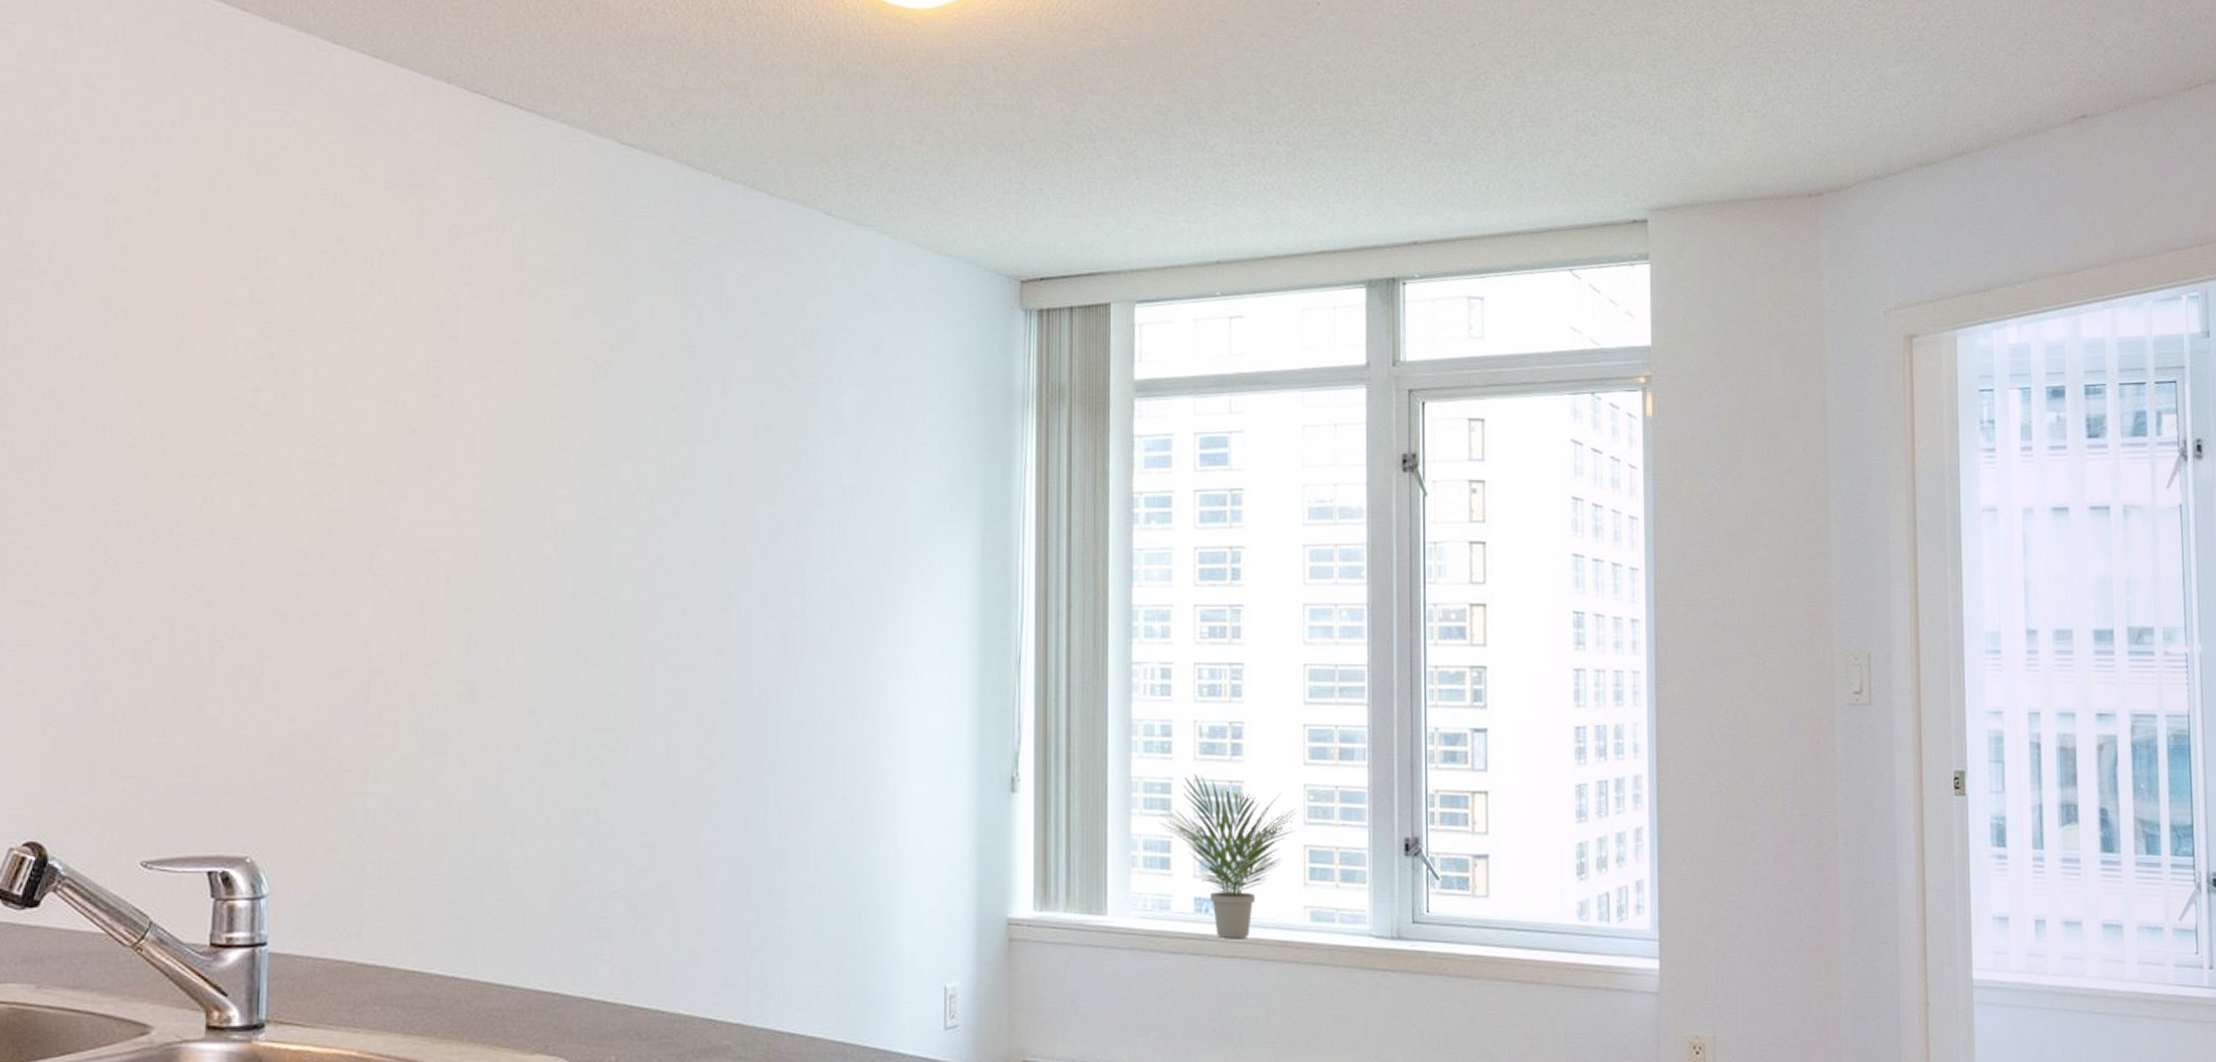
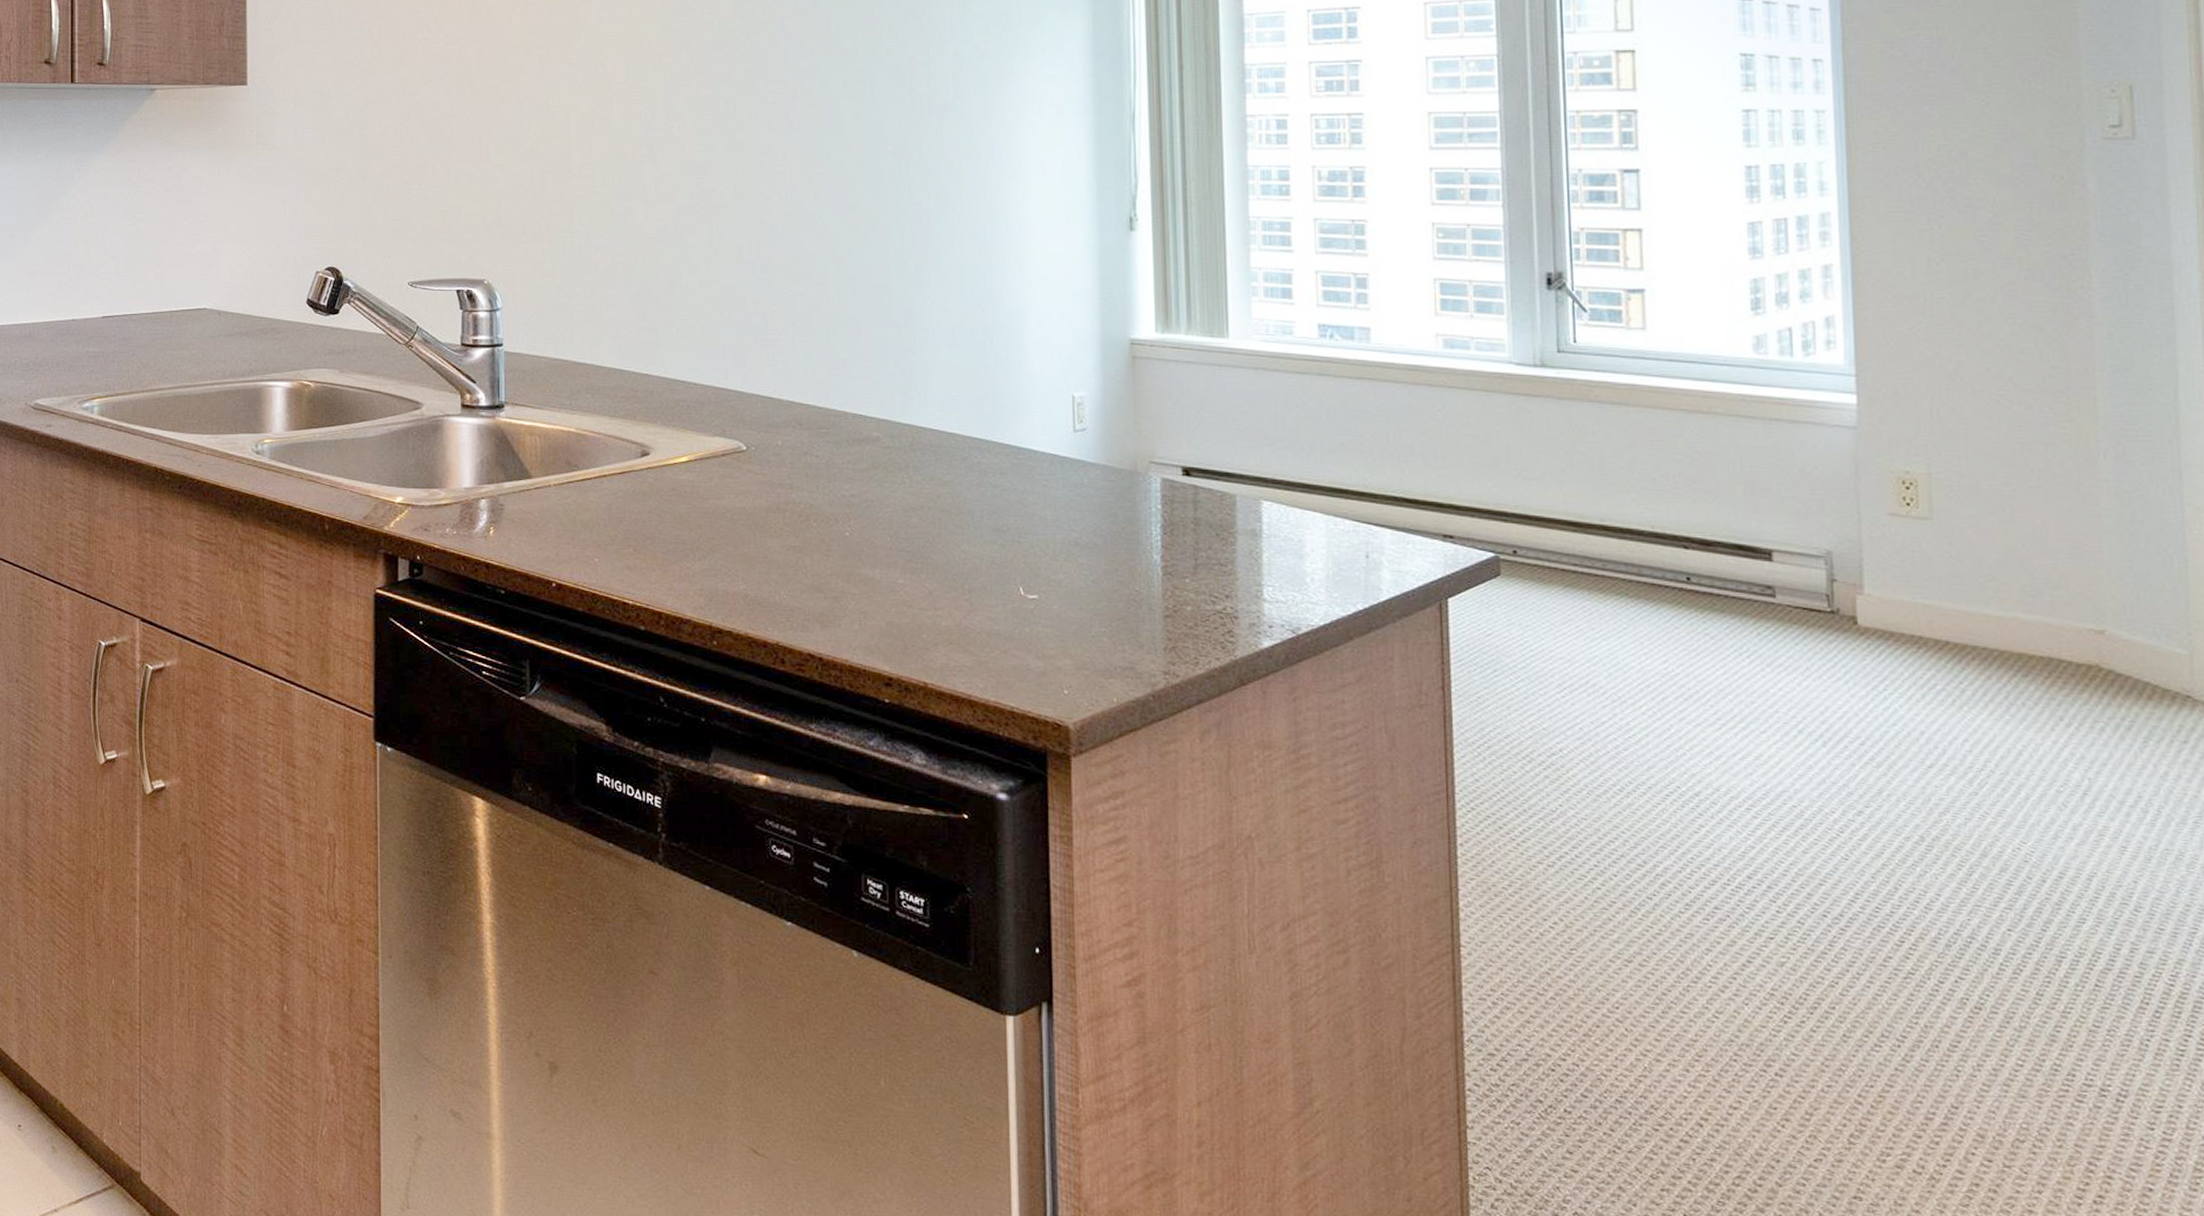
potted plant: present [1158,774,1296,939] -> none [1278,214,1425,363]

